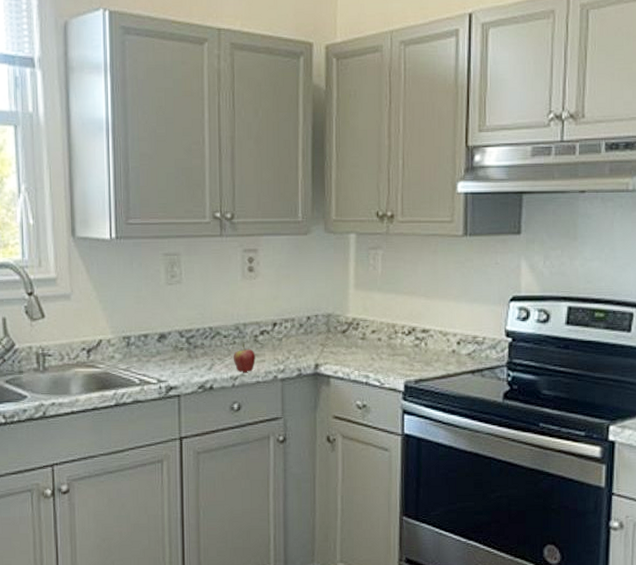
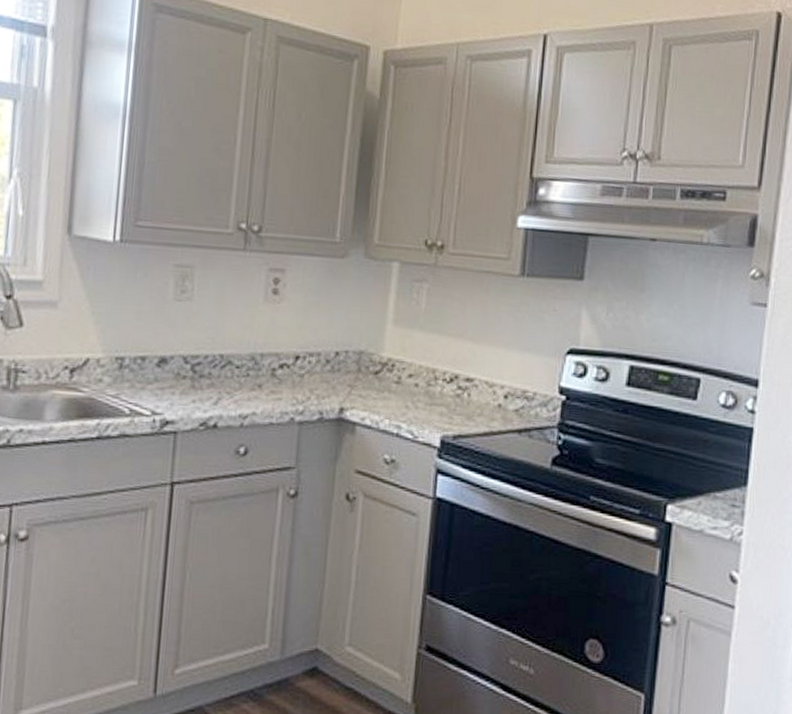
fruit: present [233,340,256,373] -> none [244,373,271,412]

